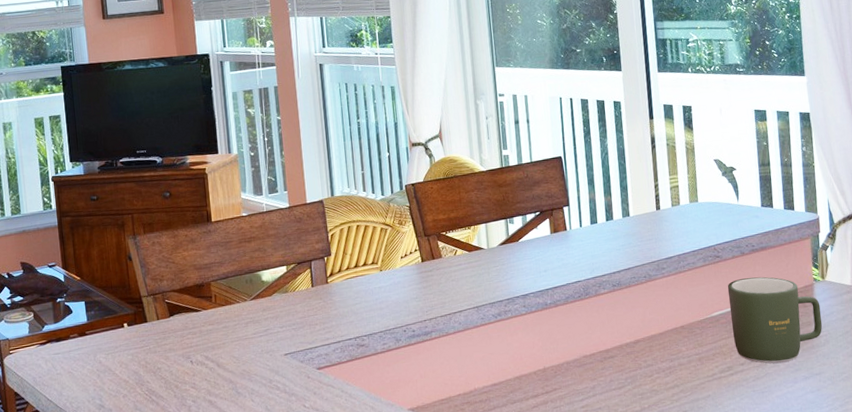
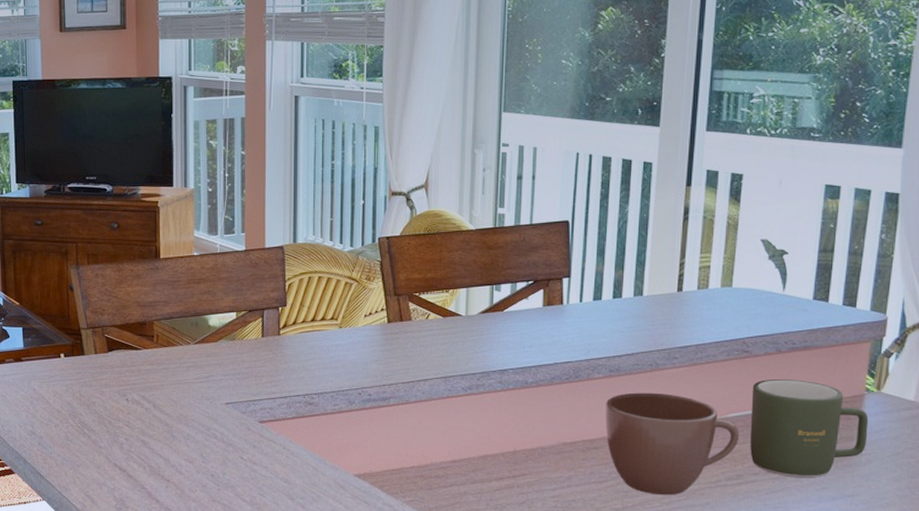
cup: none [614,301,725,394] -> present [605,392,739,496]

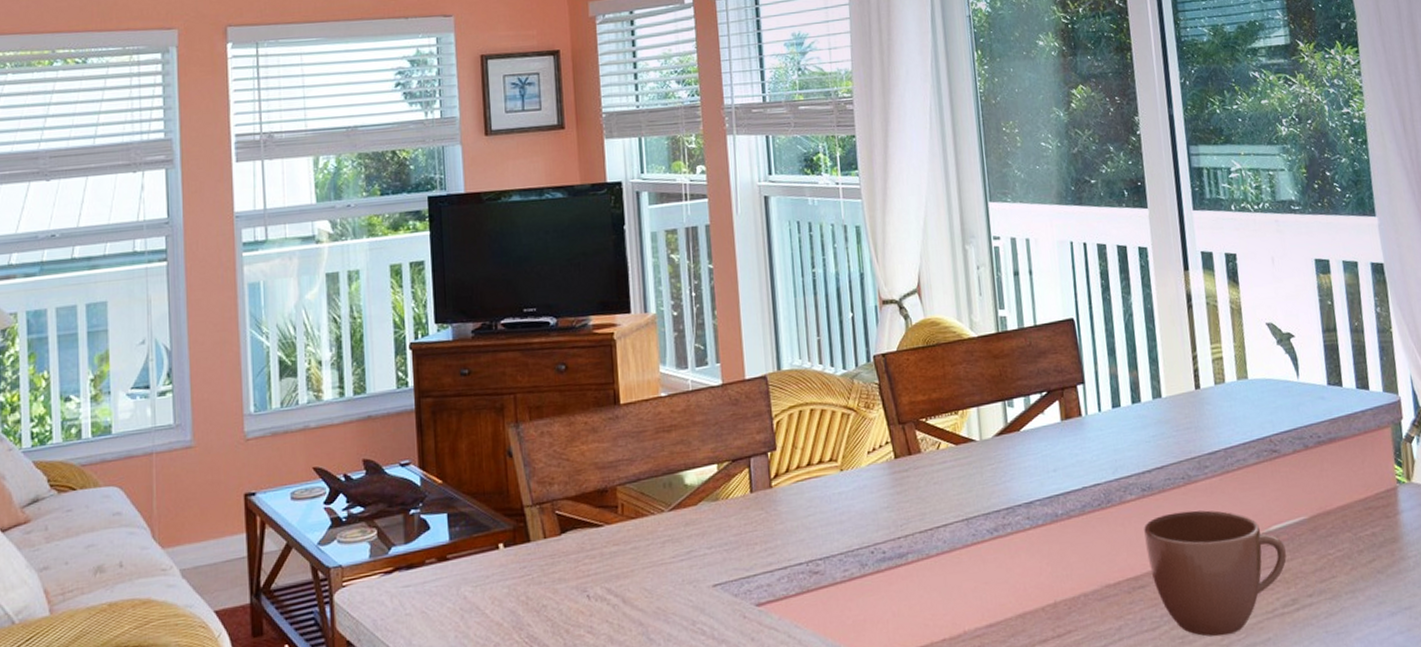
mug: present [750,379,869,479] -> none [1288,477,1411,595]

